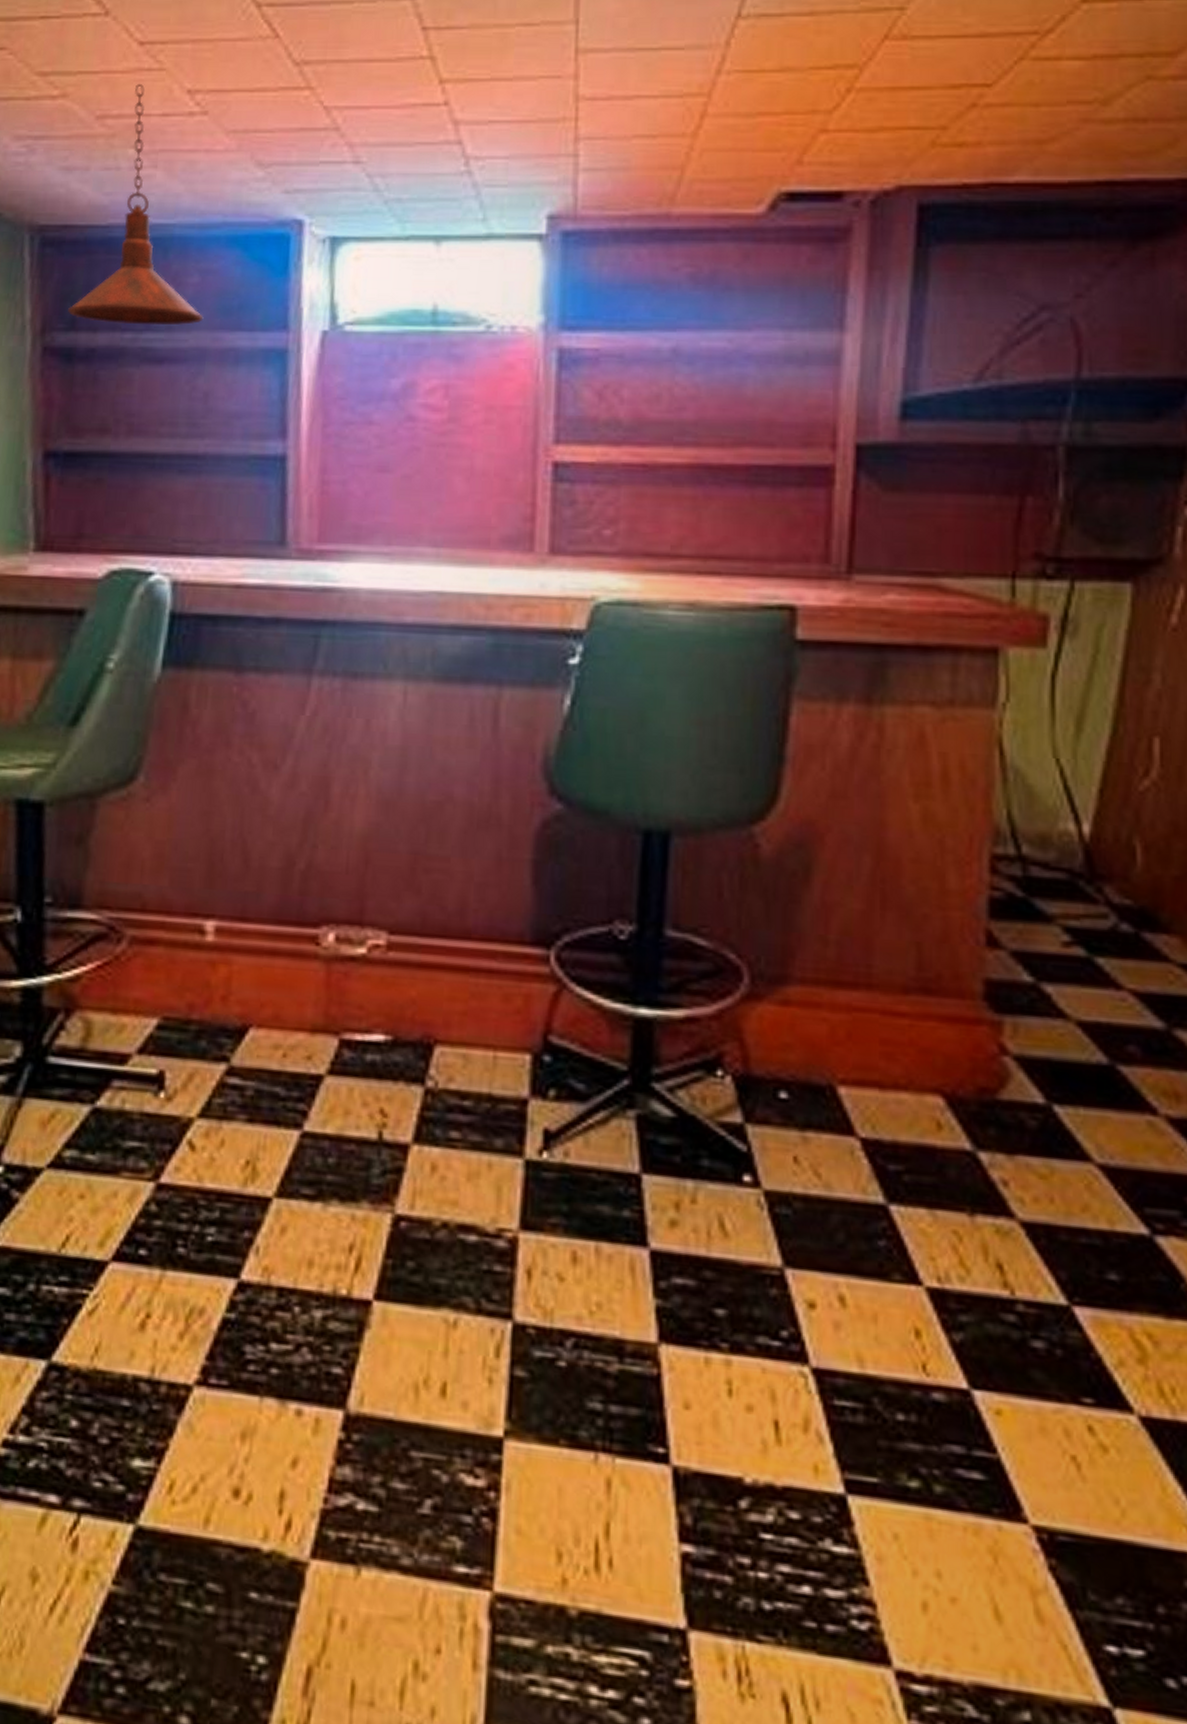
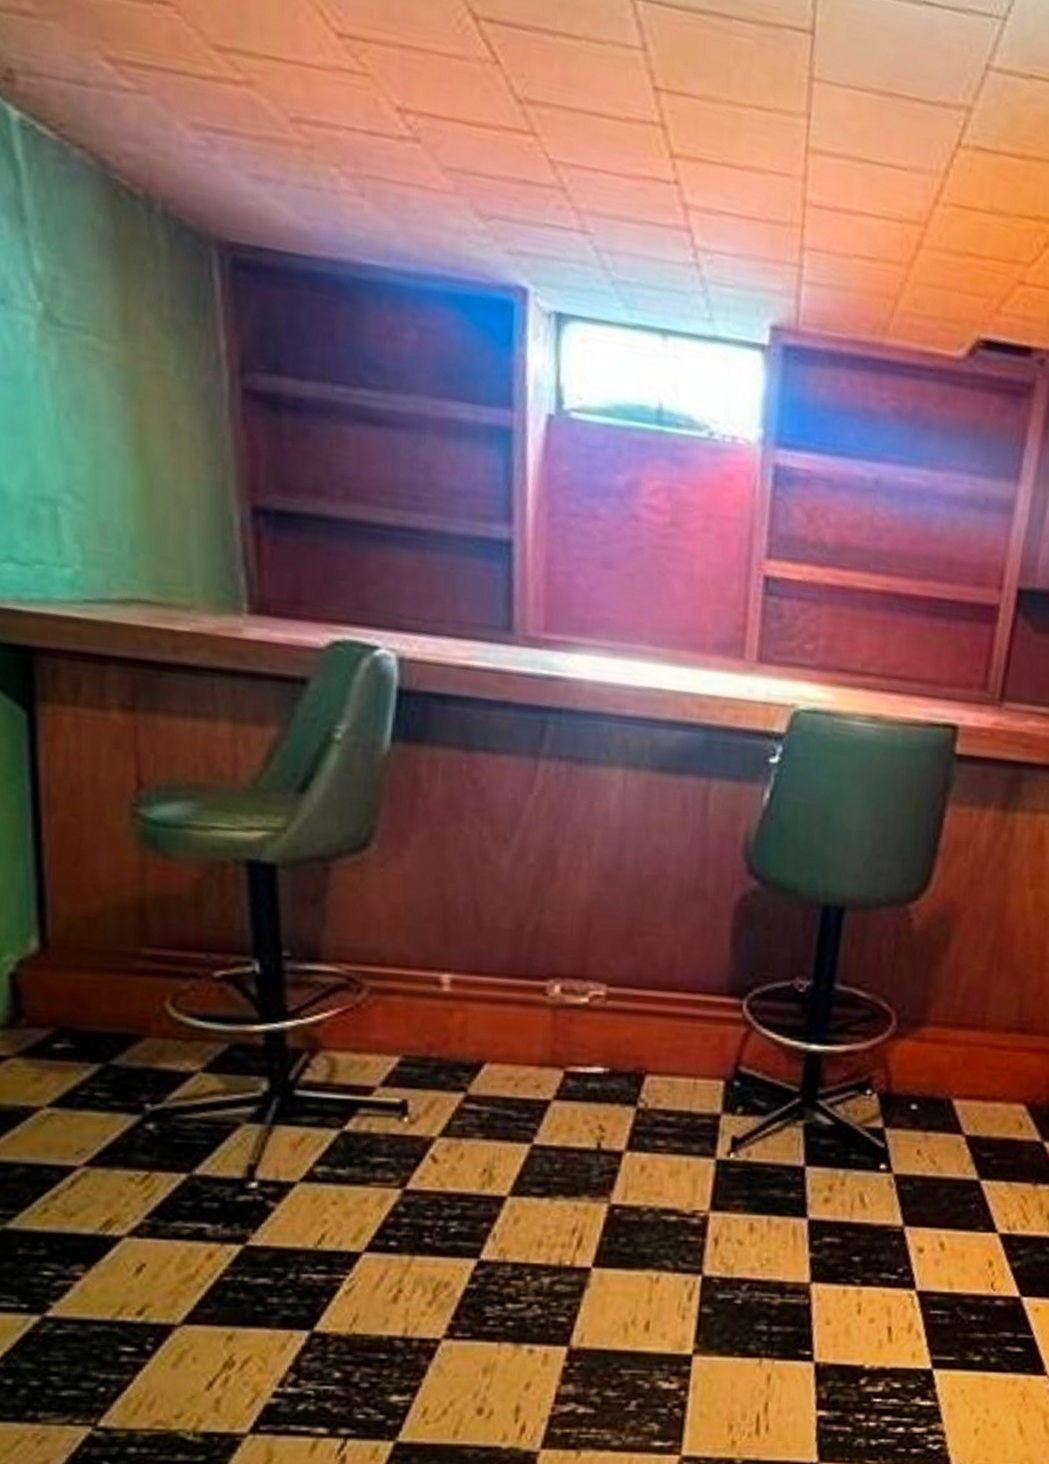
pendant light: present [68,84,204,326] -> none [270,87,423,387]

